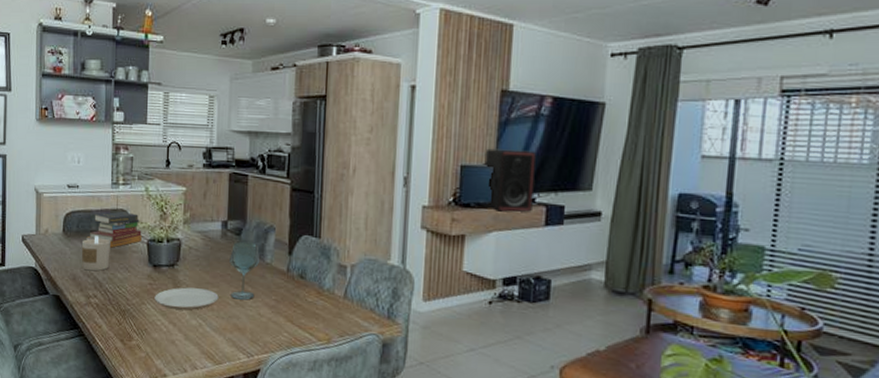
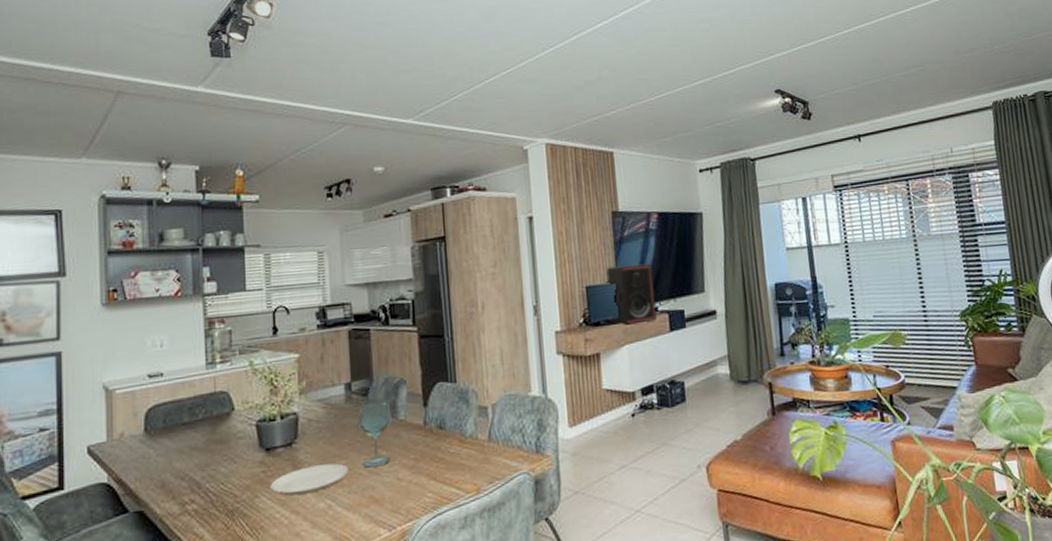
candle: present [81,236,111,272] -> none [170,428,210,473]
books: present [86,211,142,248] -> none [177,393,249,439]

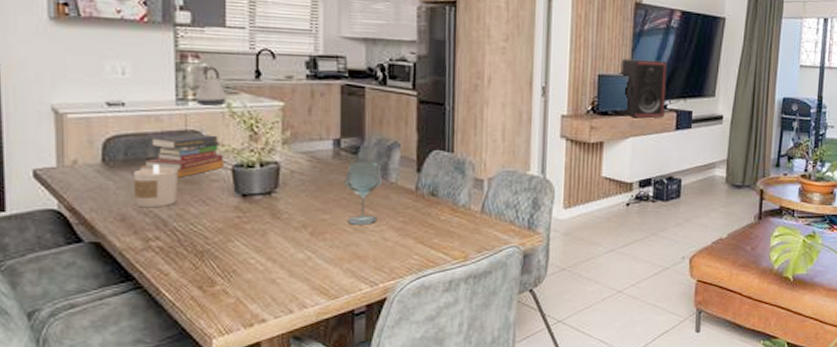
candle: none [170,428,210,473] -> present [132,164,178,208]
books: none [177,393,249,439] -> present [140,133,224,178]
kettle: none [221,329,250,367] -> present [194,66,227,106]
plate: present [270,463,349,496] -> none [245,217,332,243]

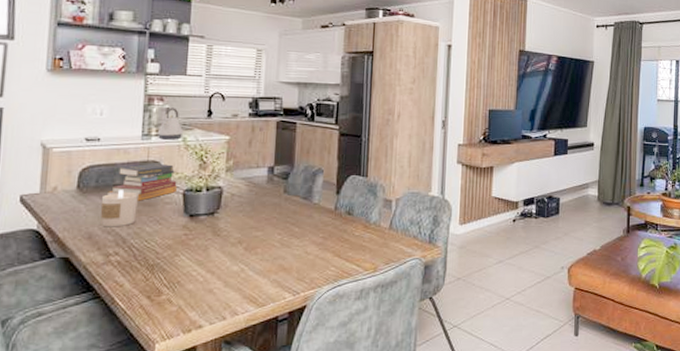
wine glass: present [345,161,383,225] -> none [275,185,308,241]
stereo: present [619,58,667,119] -> none [506,96,547,146]

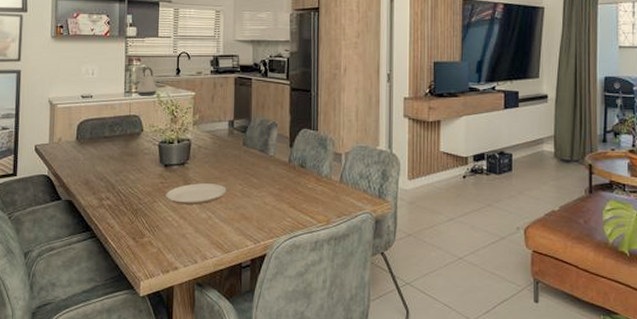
candle: present [100,190,138,227] -> none [94,141,123,175]
books: present [107,163,177,201] -> none [99,117,154,152]
plate: none [190,234,264,257] -> present [166,183,227,205]

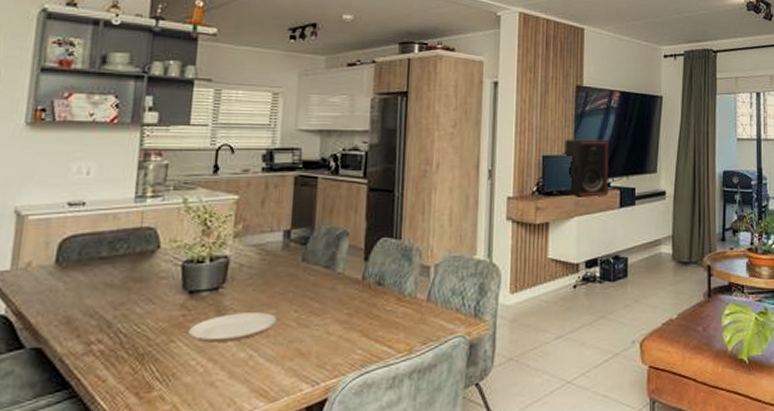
kettle: present [136,67,158,96] -> none [153,163,185,202]
stereo: none [453,47,495,99] -> present [563,139,610,197]

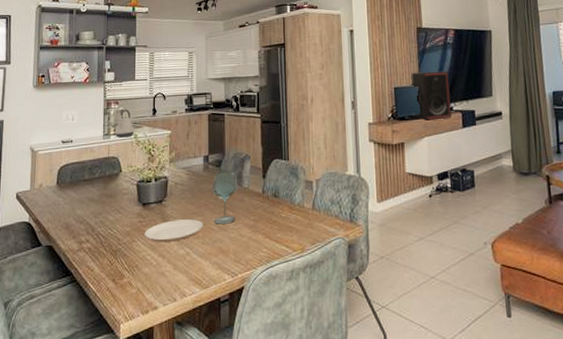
kettle: none [153,163,185,202] -> present [114,109,135,138]
wine glass: none [292,251,331,319] -> present [212,171,239,224]

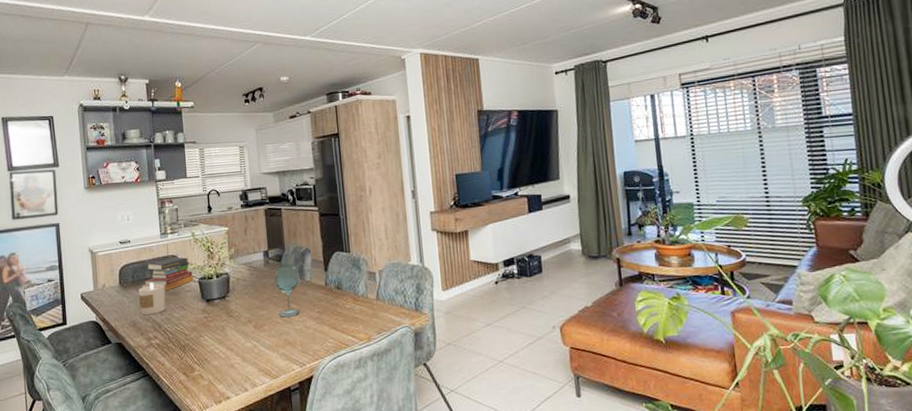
candle: none [74,184,102,218] -> present [138,283,166,316]
books: none [79,158,132,193] -> present [142,257,193,291]
kettle: present [114,109,135,138] -> none [171,207,192,237]
plate: present [144,219,204,242] -> none [210,313,269,336]
stereo: present [411,71,452,121] -> none [474,154,517,207]

